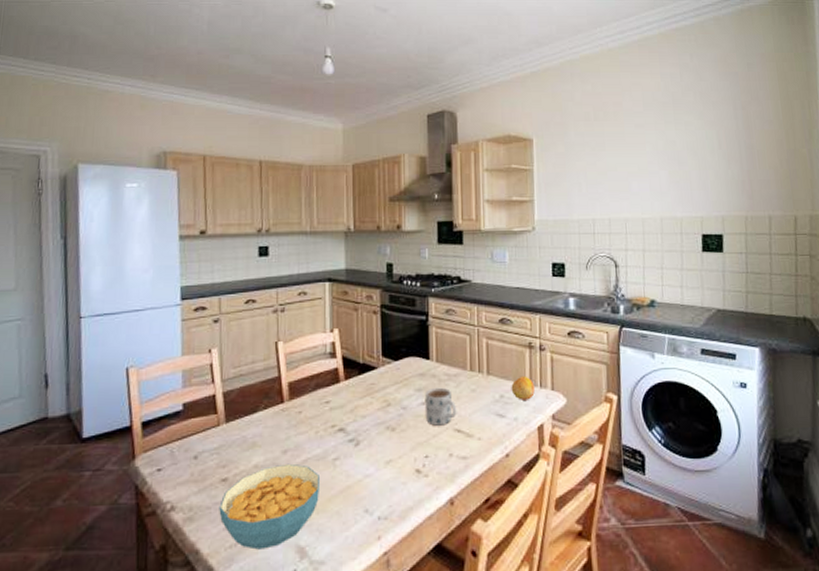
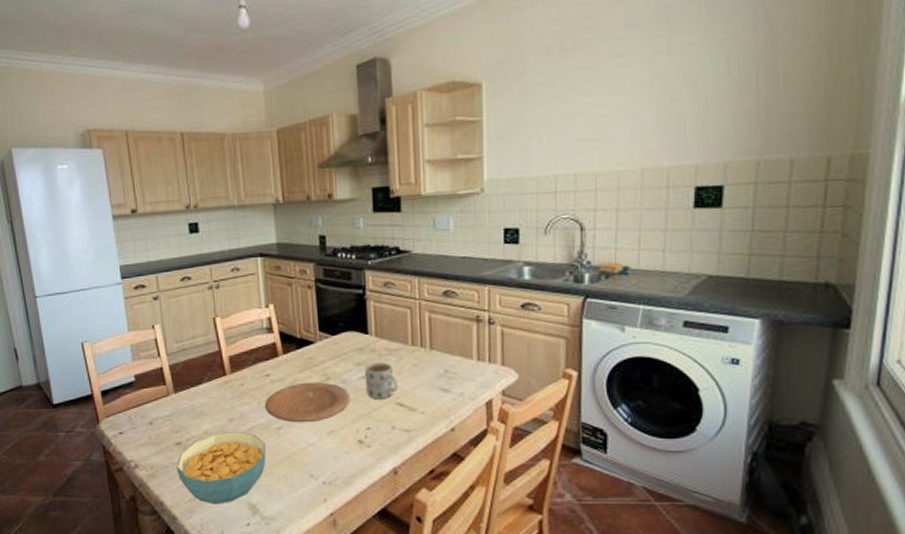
plate: none [321,408,409,453] -> present [264,382,350,423]
fruit: present [511,376,535,400] -> none [456,350,483,376]

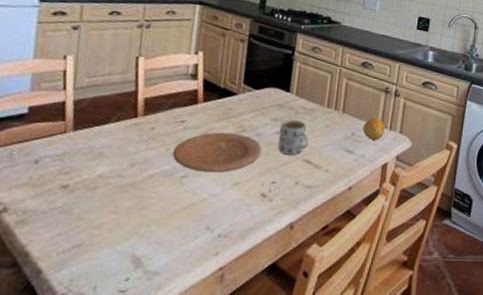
cereal bowl: present [176,431,266,505] -> none [55,176,165,257]
fruit: none [456,350,483,376] -> present [362,117,385,140]

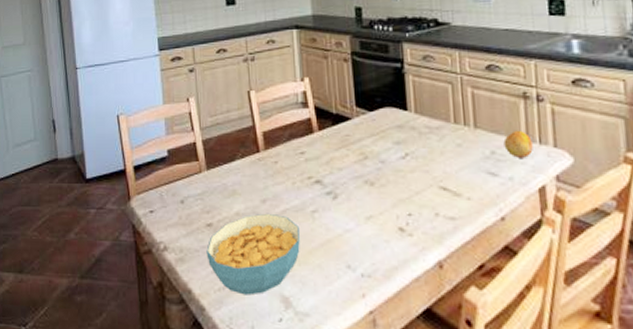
cereal bowl: none [55,176,165,257] -> present [206,213,300,296]
plate: present [172,132,262,173] -> none [298,161,389,206]
mug: present [277,119,310,155] -> none [404,140,442,182]

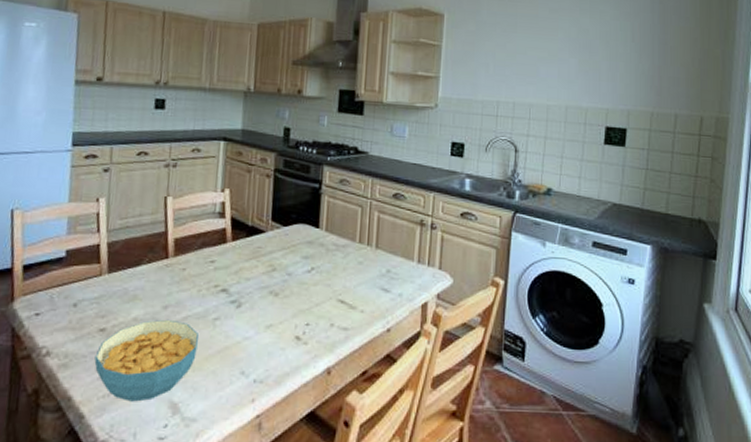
fruit: present [503,130,533,158] -> none [398,252,422,277]

